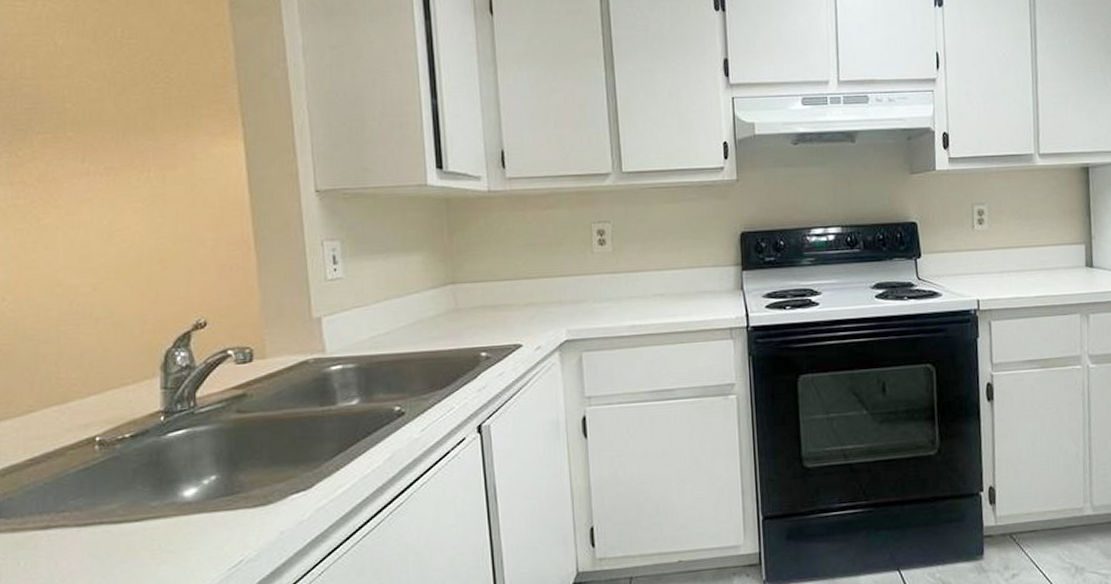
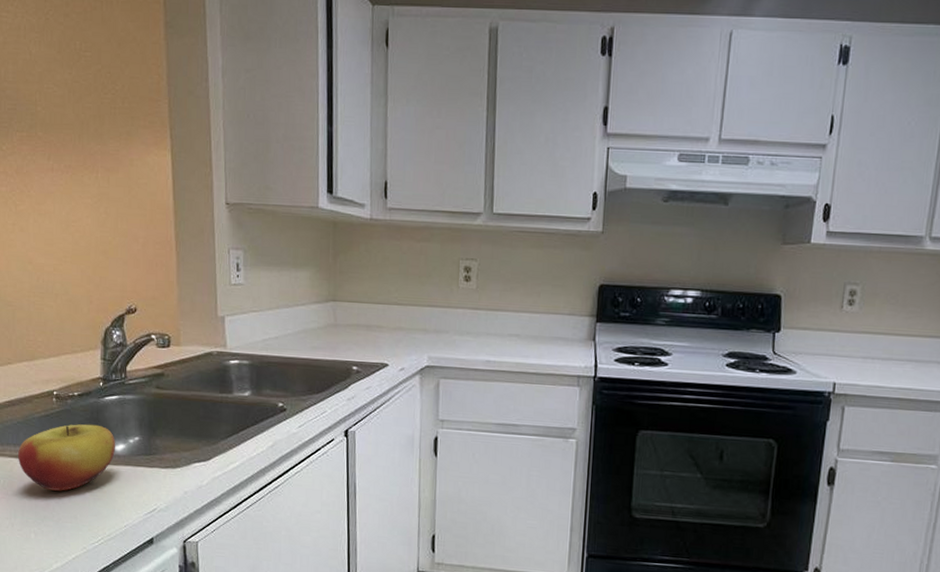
apple: none [46,469,185,563] -> present [18,424,116,491]

